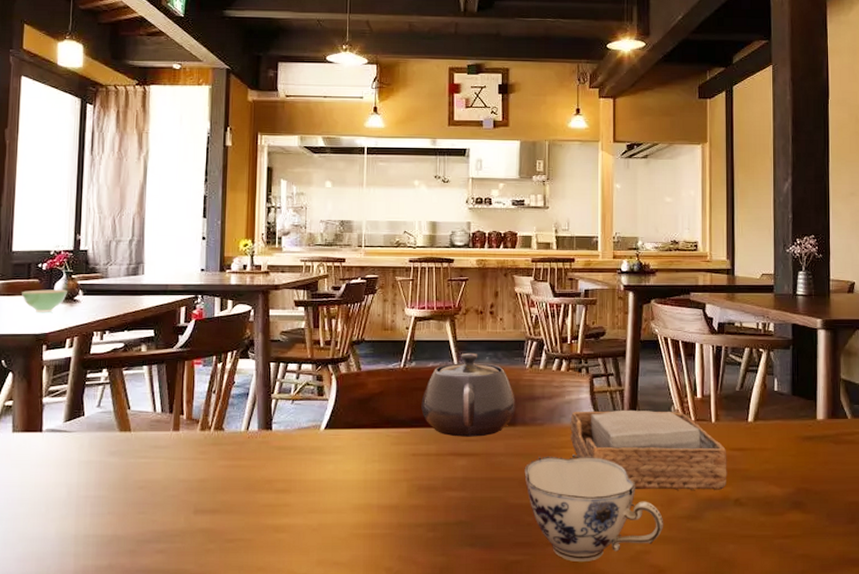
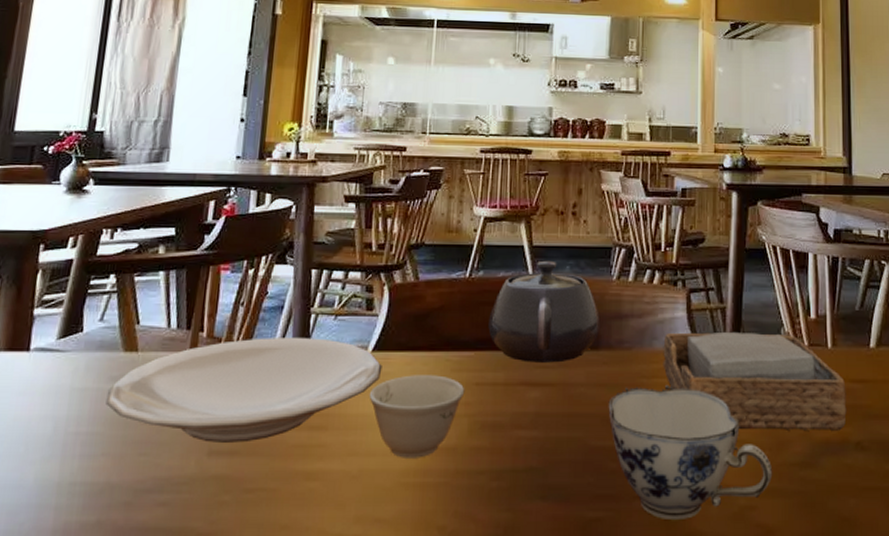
bowl: present [22,289,67,313] -> none [20,177,76,206]
saucer: none [108,418,334,503] -> present [105,336,382,443]
teacup: none [323,448,404,515] -> present [369,375,465,458]

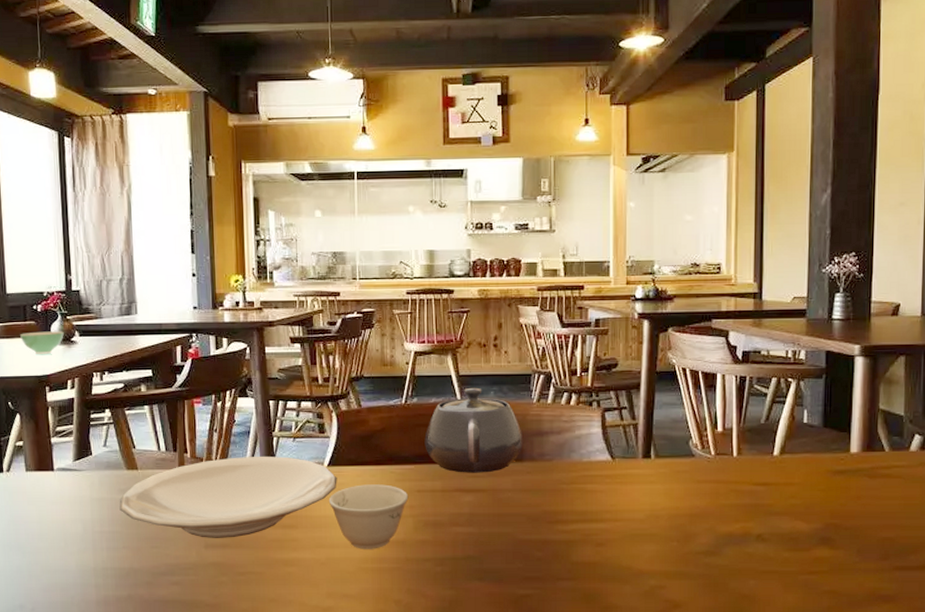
bowl: none [20,177,76,206] -> present [20,331,64,355]
teacup: present [608,384,773,521] -> none [533,489,680,597]
napkin holder: present [663,331,847,431] -> none [580,444,750,526]

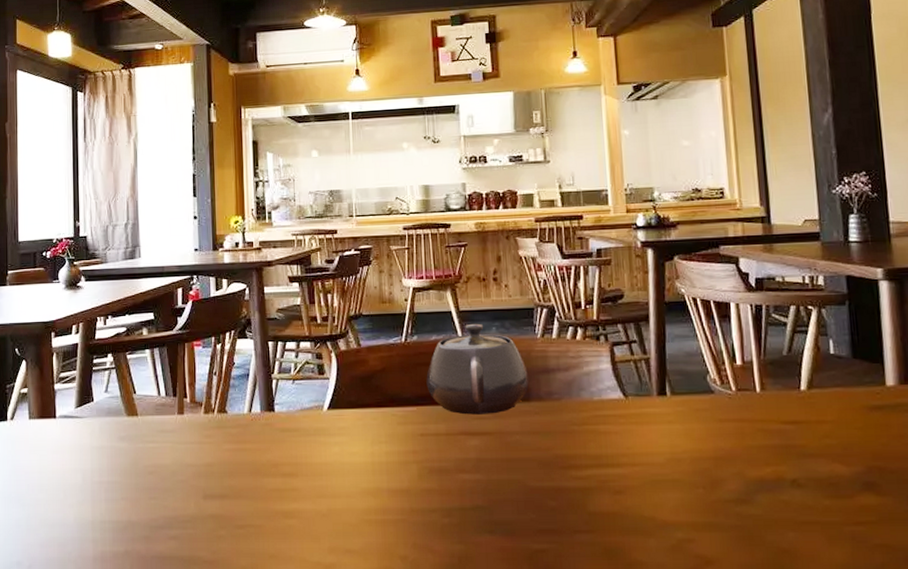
bowl: present [20,331,64,355] -> none [30,276,71,301]
saucer: present [119,456,337,538] -> none [119,399,338,488]
teacup: present [328,484,409,549] -> none [329,428,412,499]

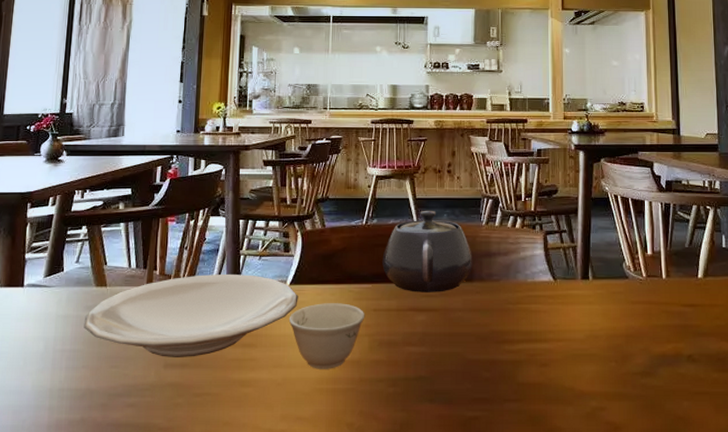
saucer: none [119,399,338,488] -> present [84,273,298,357]
teacup: none [329,428,412,499] -> present [288,303,365,369]

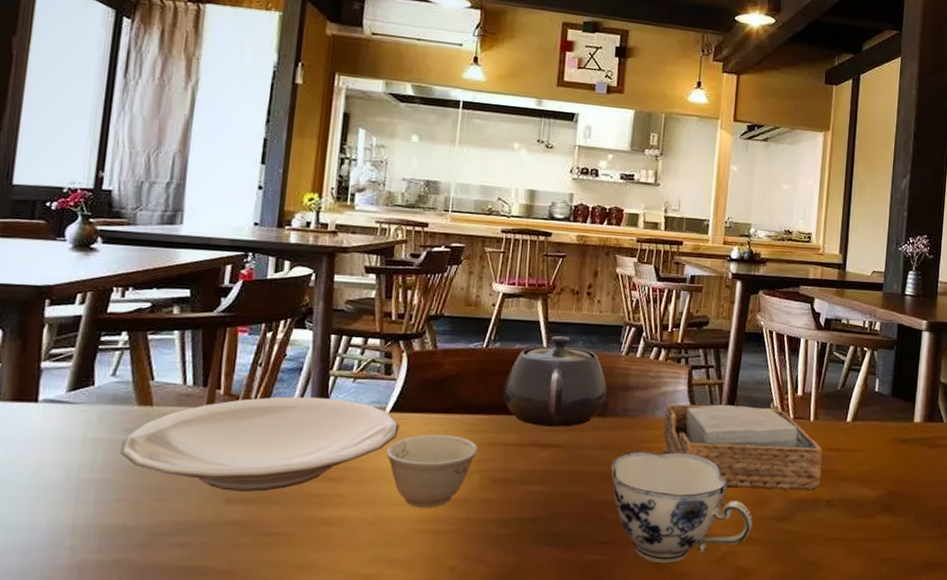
teacup: none [481,309,619,419] -> present [610,448,754,564]
napkin holder: none [525,266,680,346] -> present [663,404,823,491]

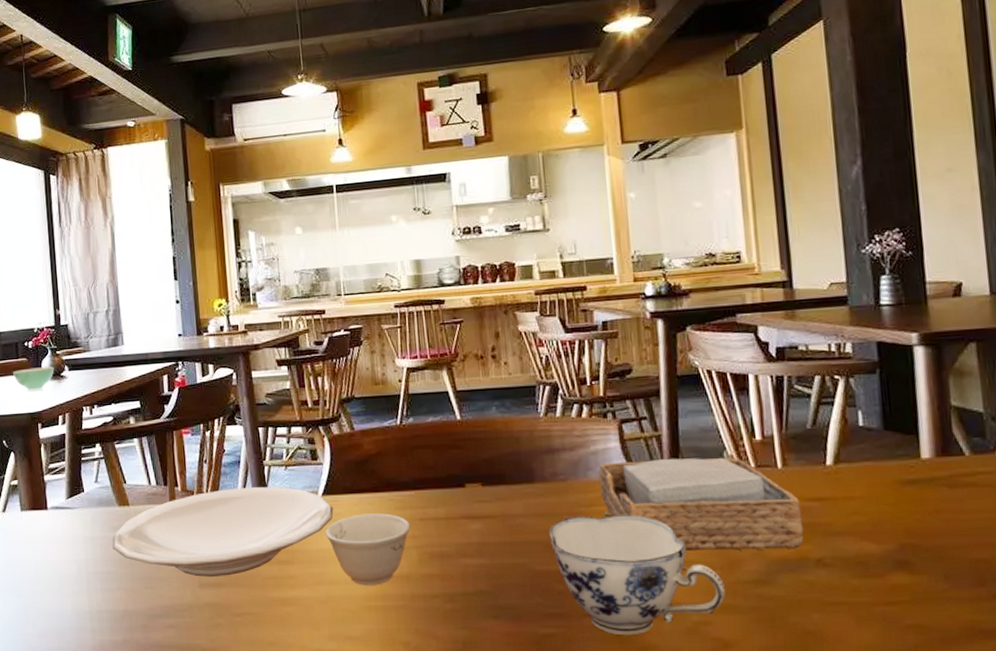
bowl: none [21,233,82,262] -> present [13,366,54,392]
teapot: present [502,335,609,427] -> none [423,403,533,498]

